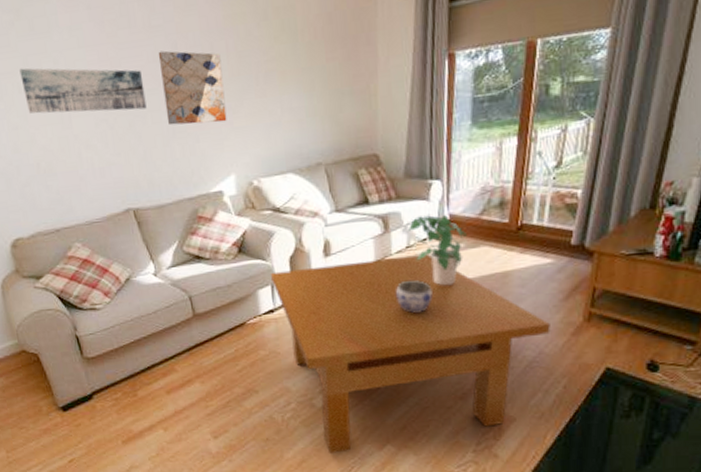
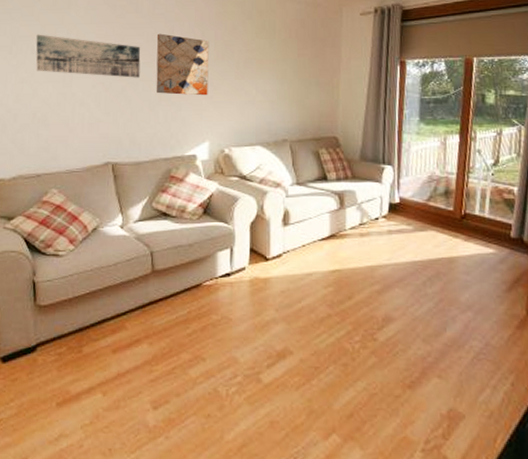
table: present [271,254,551,453] -> none [231,233,496,439]
jar: present [396,279,433,313] -> none [349,256,383,290]
potted plant: present [409,214,467,286] -> none [362,196,415,266]

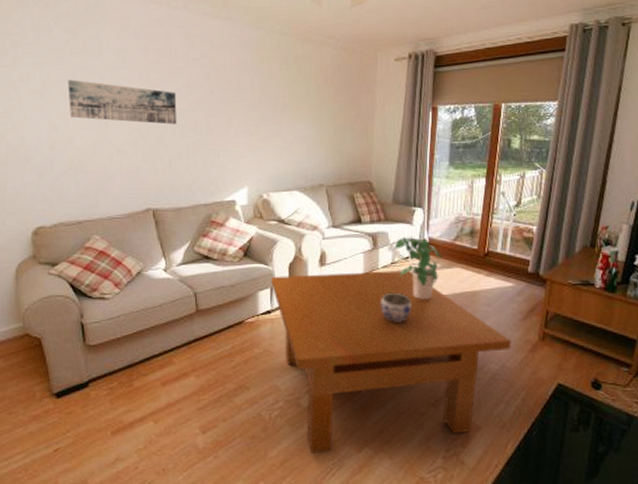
wall art: present [156,33,209,96] -> none [192,79,246,142]
table: none [231,233,496,439] -> present [271,271,511,454]
jar: none [349,256,383,290] -> present [381,292,412,322]
potted plant: none [362,196,415,266] -> present [394,237,443,300]

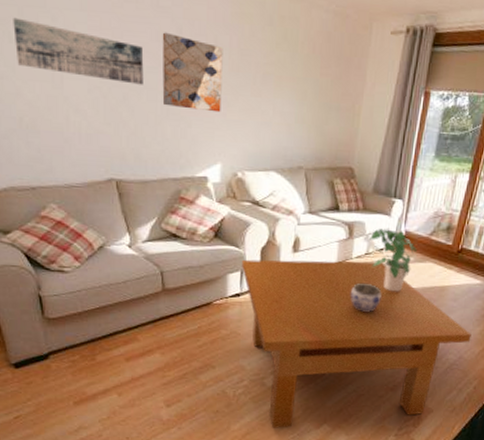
wall art: none [192,79,246,142] -> present [162,32,223,113]

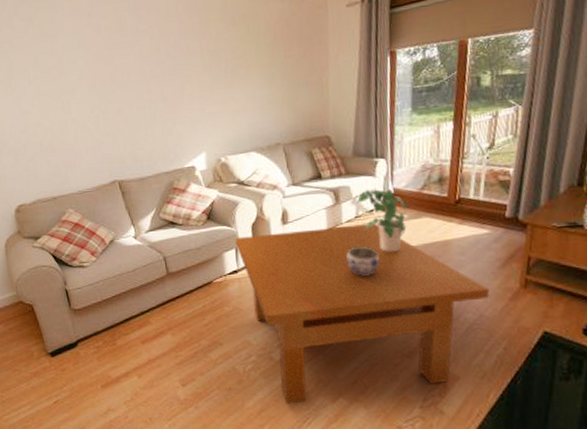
wall art: present [13,17,144,85] -> none [30,64,133,101]
wall art: present [162,32,223,113] -> none [143,50,200,111]

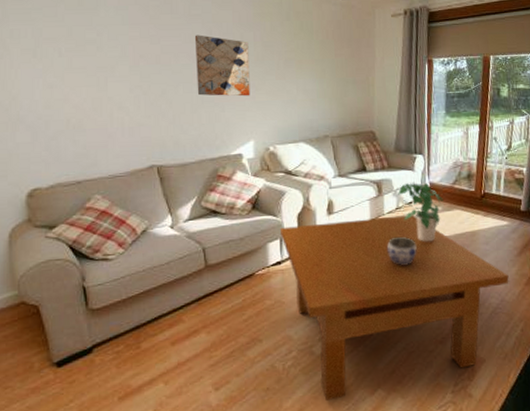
wall art: none [143,50,200,111] -> present [194,35,250,97]

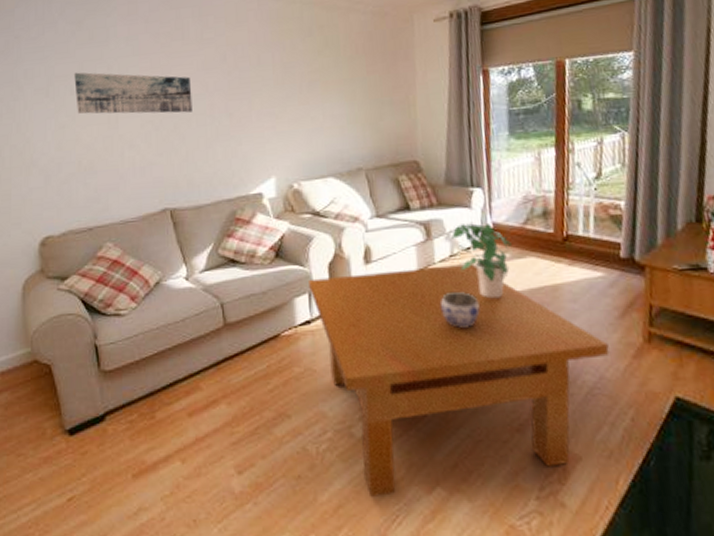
wall art: none [63,36,180,80] -> present [74,72,193,114]
wall art: present [194,35,250,97] -> none [207,60,270,129]

